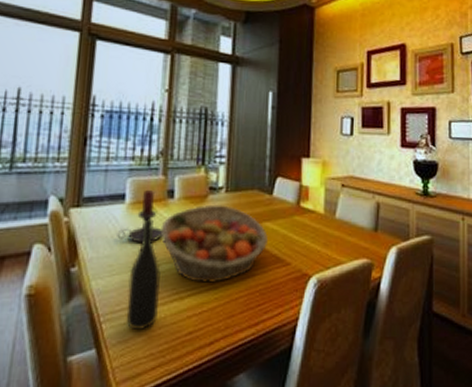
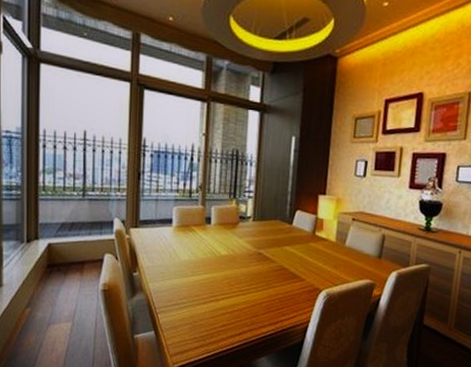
candle holder: present [117,189,163,243] -> none [167,216,203,258]
wine bottle: present [126,219,161,329] -> none [175,239,201,320]
fruit basket: present [160,204,269,283] -> none [200,230,288,291]

